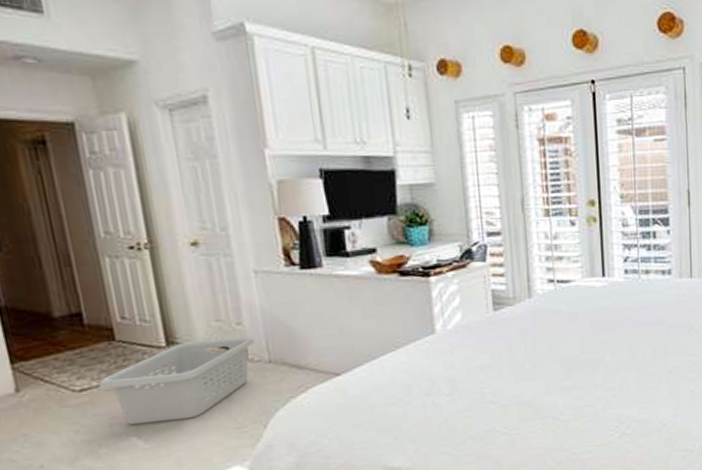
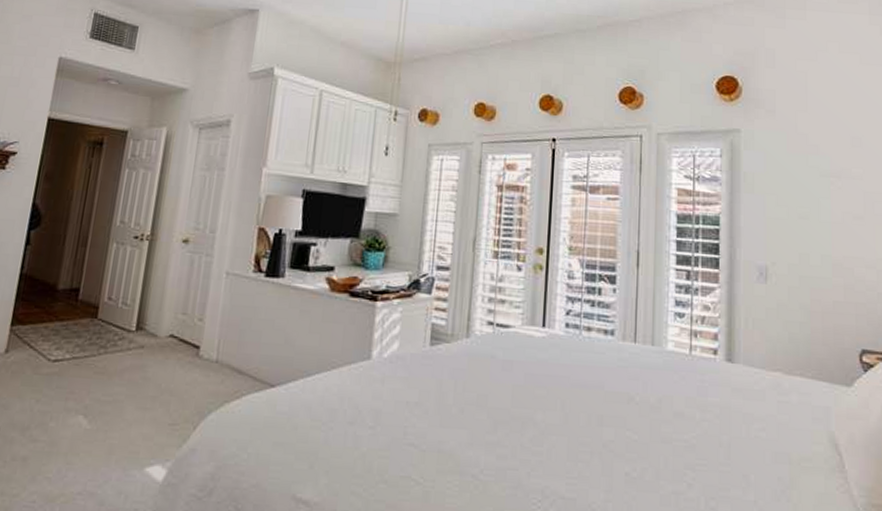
laundry basket: present [99,337,255,425] -> none [70,330,210,407]

